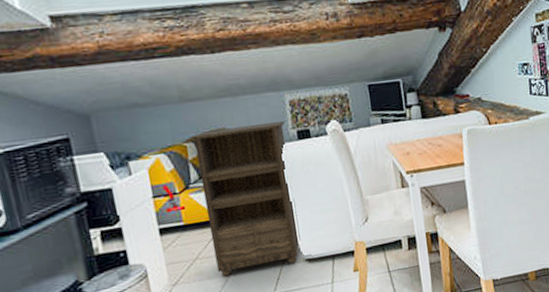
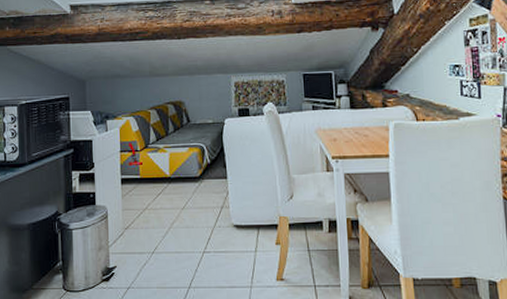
bookshelf: present [190,121,301,277] -> none [154,99,232,229]

